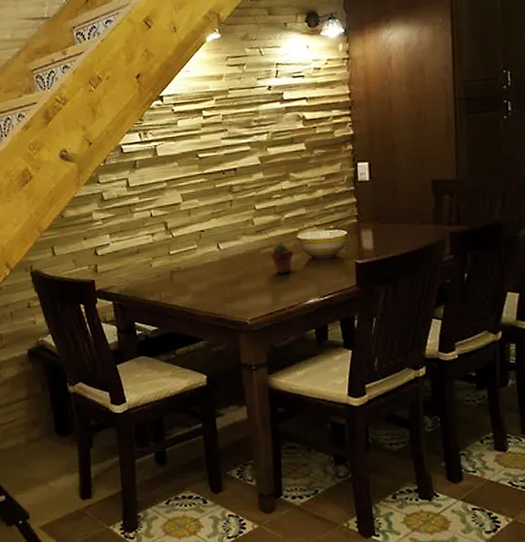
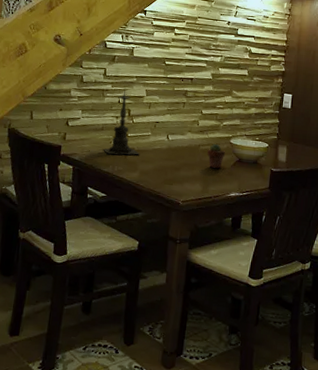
candle holder: none [142,196,189,280] -> present [102,87,141,155]

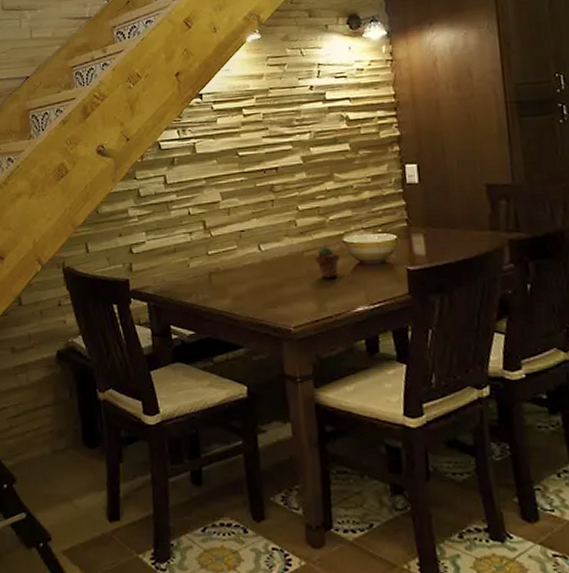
candle holder: present [102,87,141,155] -> none [179,194,228,281]

